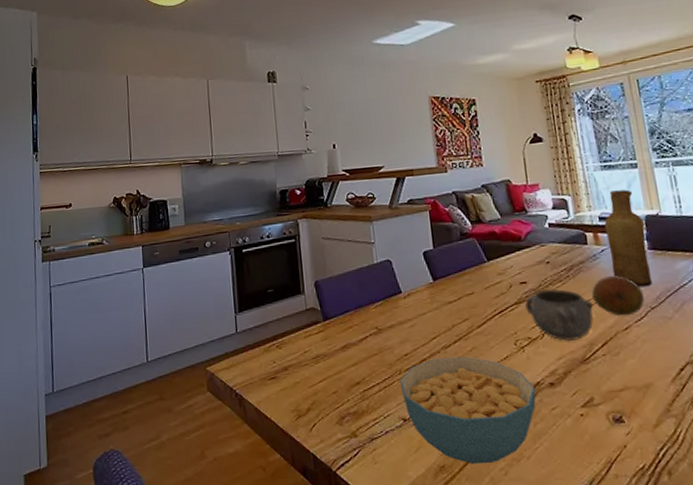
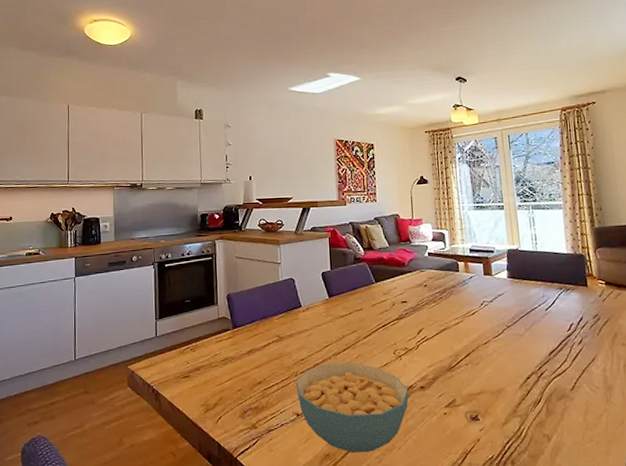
decorative bowl: present [525,289,594,342] -> none [405,308,460,353]
fruit: present [592,276,644,316] -> none [460,299,502,333]
vase: present [604,189,652,287] -> none [473,227,509,309]

